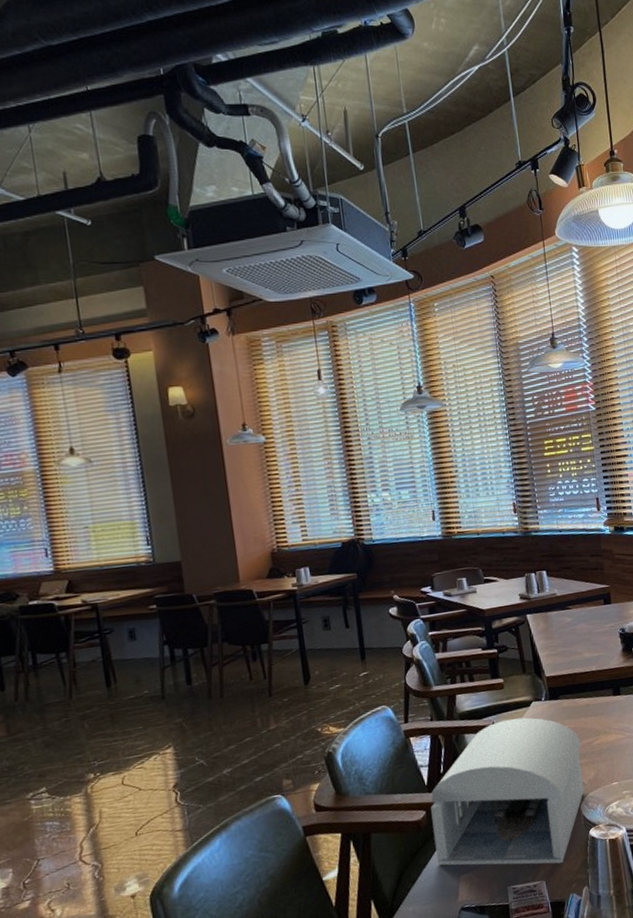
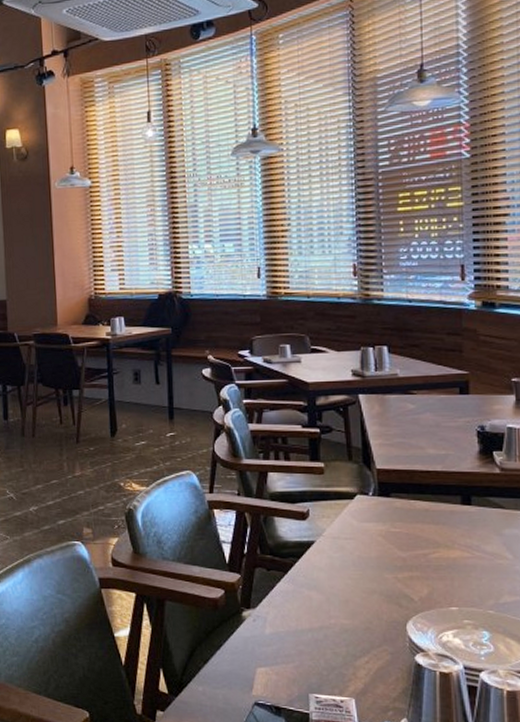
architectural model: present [430,717,584,866] -> none [230,509,415,684]

